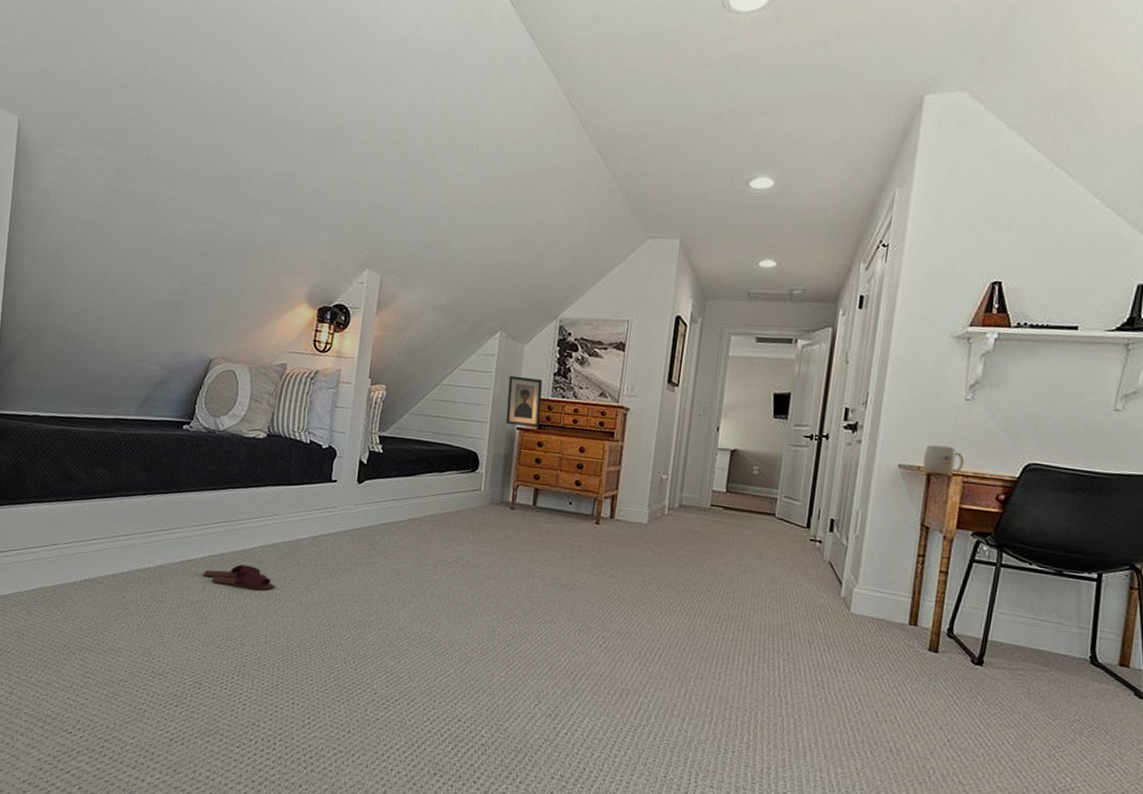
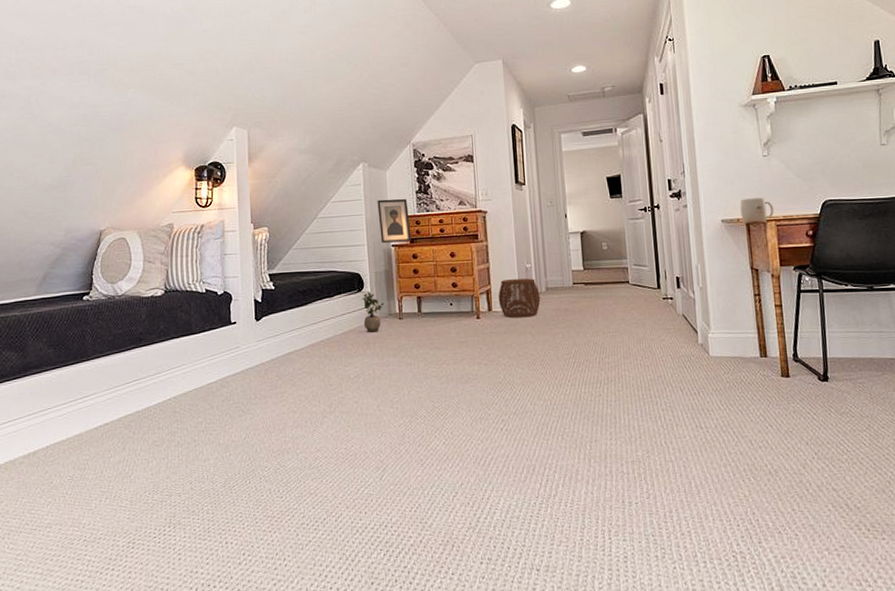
slippers: present [204,564,275,590] -> none [122,417,193,441]
potted plant: none [471,473,498,518] -> present [362,291,385,333]
woven basket: none [623,487,672,533] -> present [498,278,541,318]

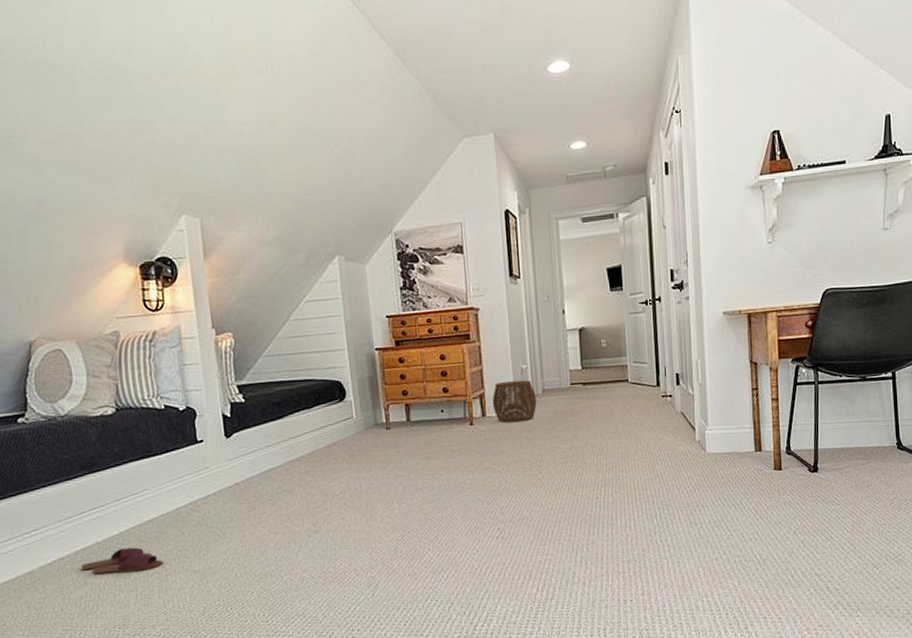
slippers: none [122,417,193,441] -> present [81,547,163,575]
potted plant: present [362,291,385,333] -> none [344,400,370,445]
picture frame: present [377,198,412,244] -> none [356,296,397,348]
mug: present [740,198,774,225] -> none [742,287,776,317]

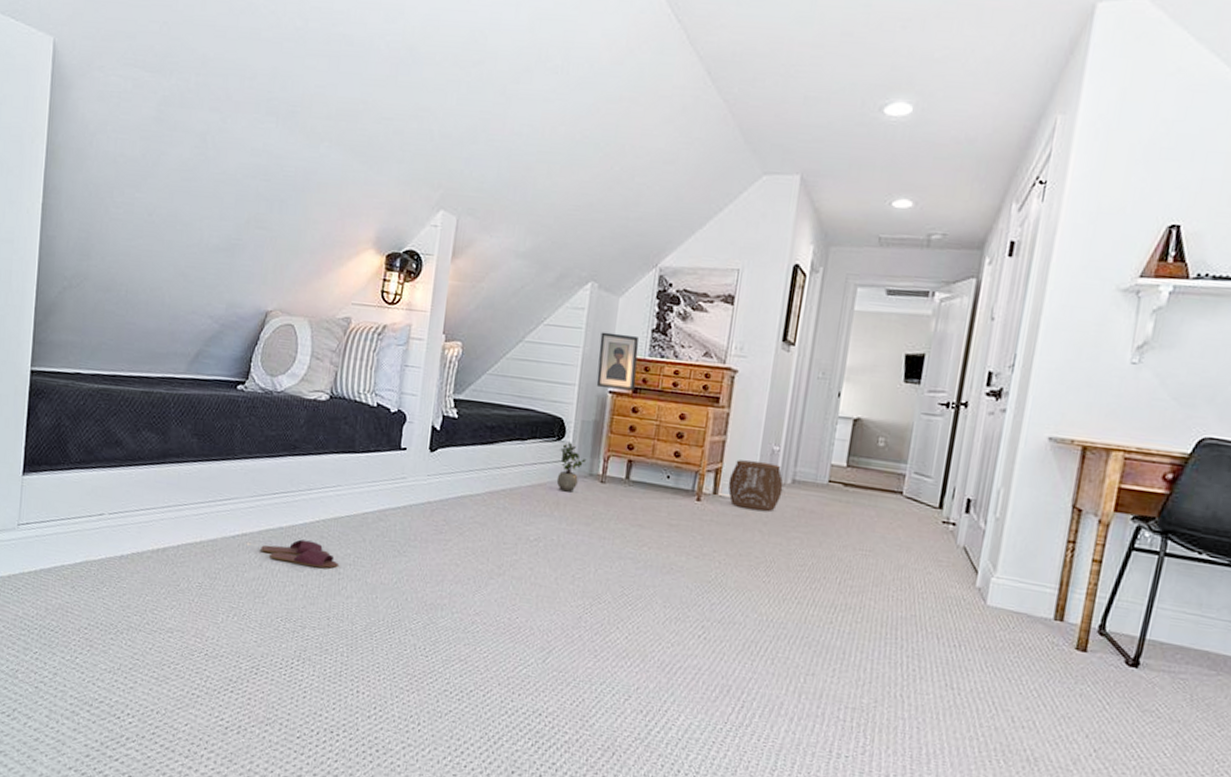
potted plant: none [344,400,370,445] -> present [556,442,587,492]
picture frame: none [356,296,397,348] -> present [596,332,639,392]

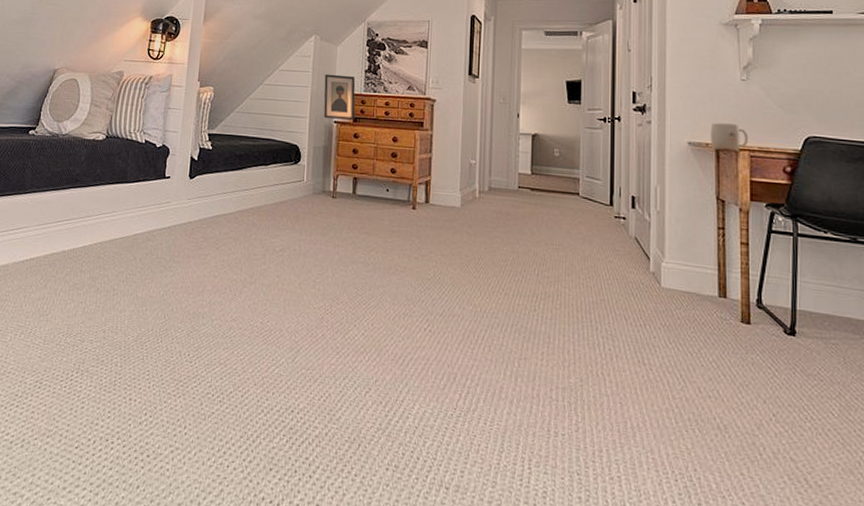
slippers: present [261,539,338,568] -> none [46,261,113,286]
potted plant: present [556,442,587,492] -> none [295,165,320,208]
woven basket: present [727,460,784,511] -> none [437,173,482,216]
mug: none [1076,415,1127,453] -> present [710,123,749,153]

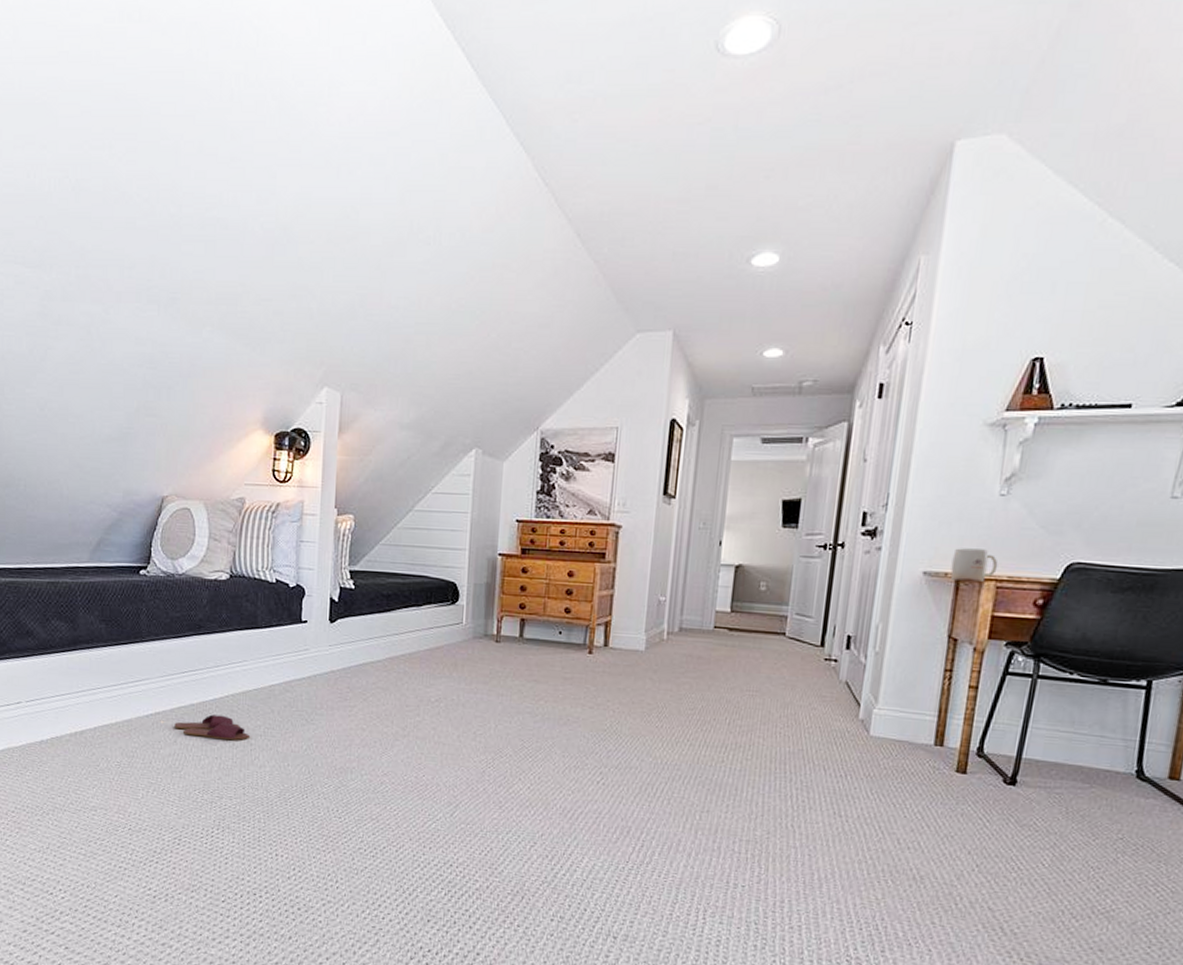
slippers: none [46,261,113,286] -> present [174,714,249,741]
picture frame: present [323,74,356,121] -> none [486,496,525,553]

